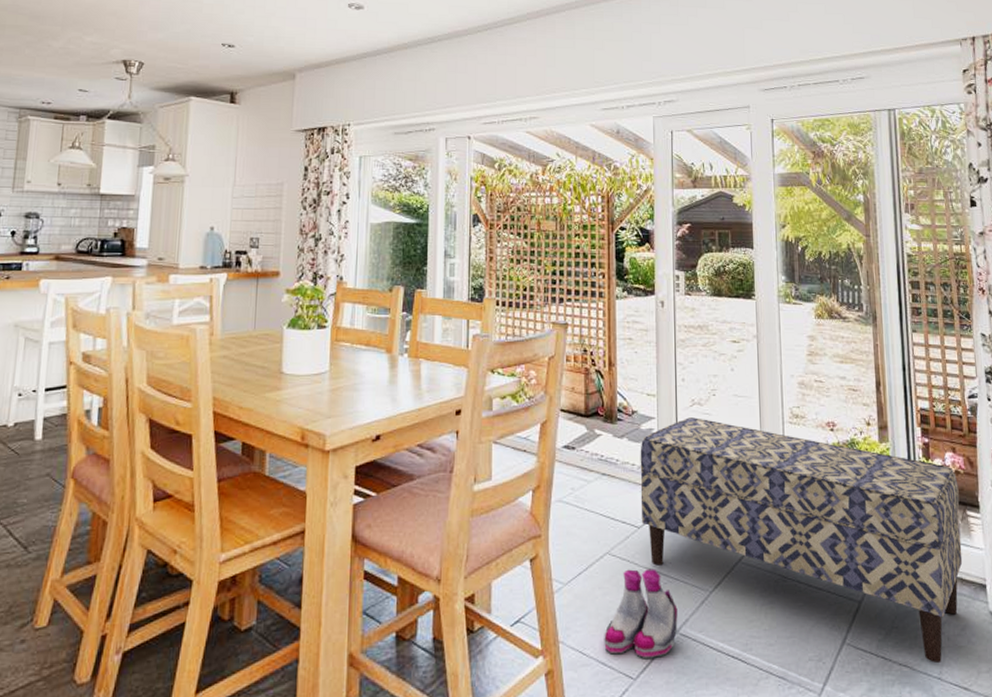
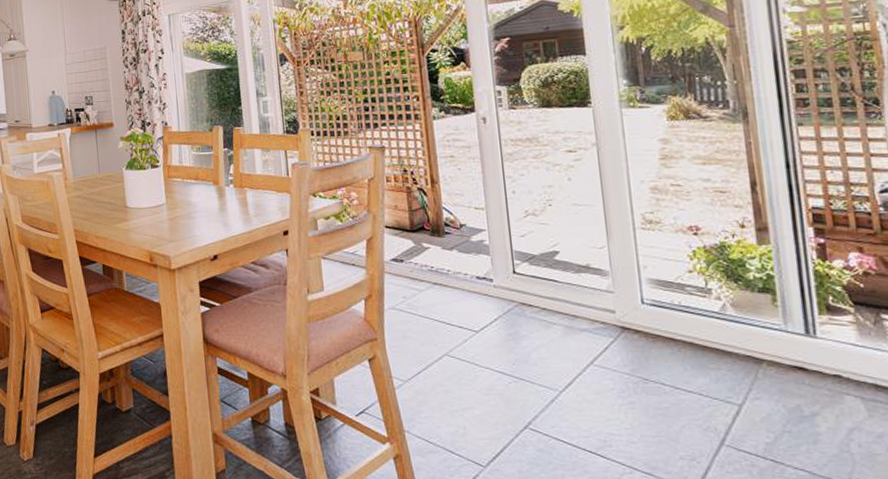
boots: present [604,569,678,658] -> none [449,369,527,449]
bench: present [640,417,963,664] -> none [471,228,877,470]

